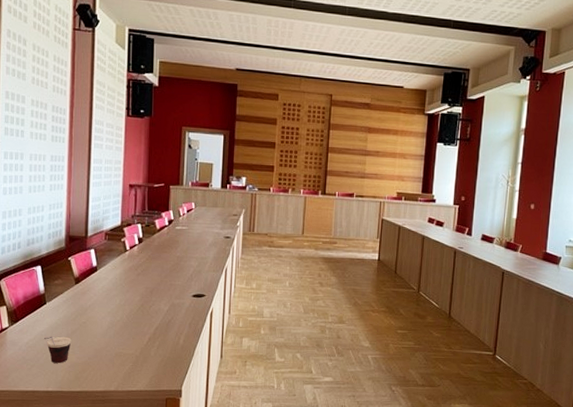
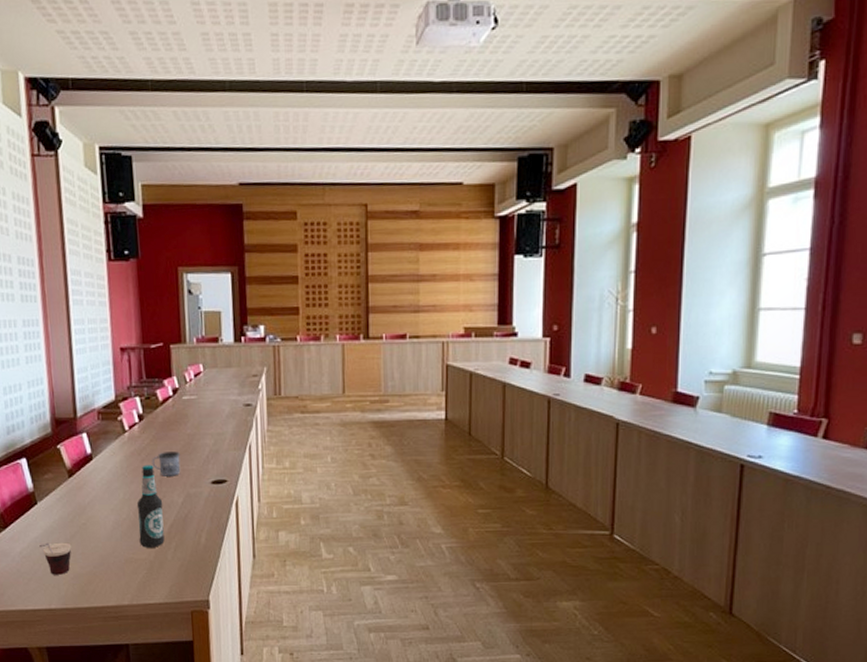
bottle: none [129,278,152,345] -> present [136,464,165,548]
mug: none [146,269,169,289] -> present [152,451,181,476]

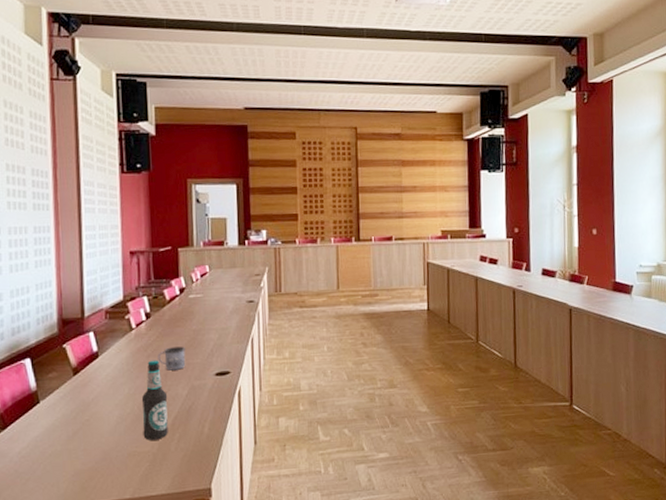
cup: present [39,542,72,575] -> none [40,439,74,473]

